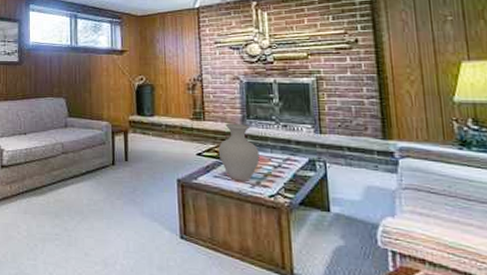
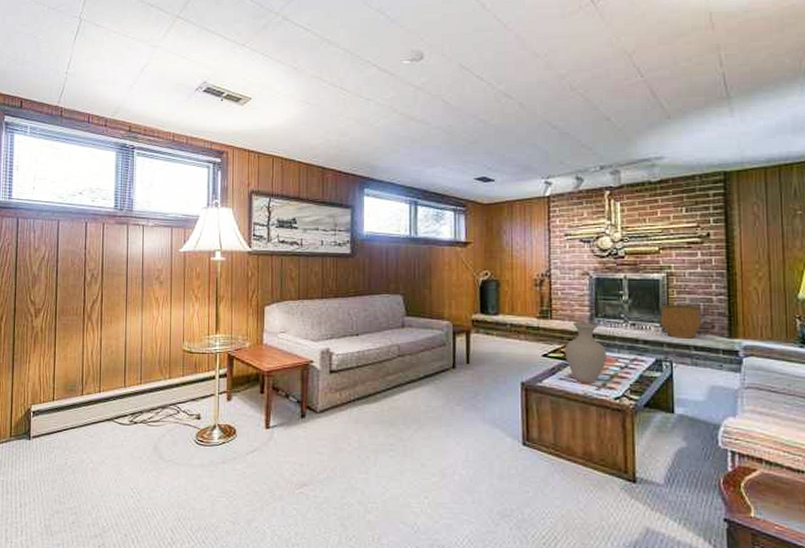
basket: none [311,107,354,140] -> present [660,304,701,339]

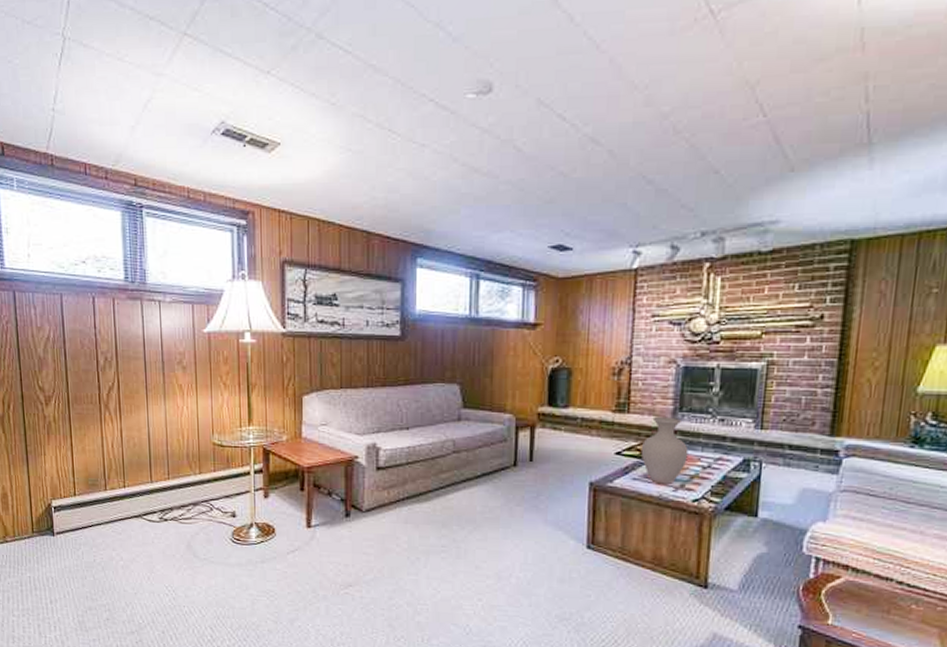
basket: present [660,304,701,339] -> none [753,397,801,437]

